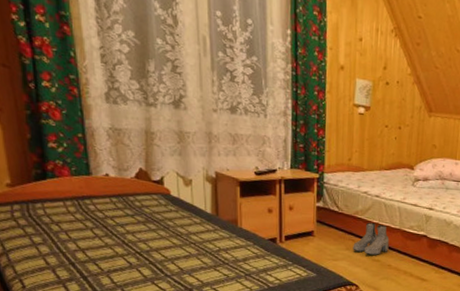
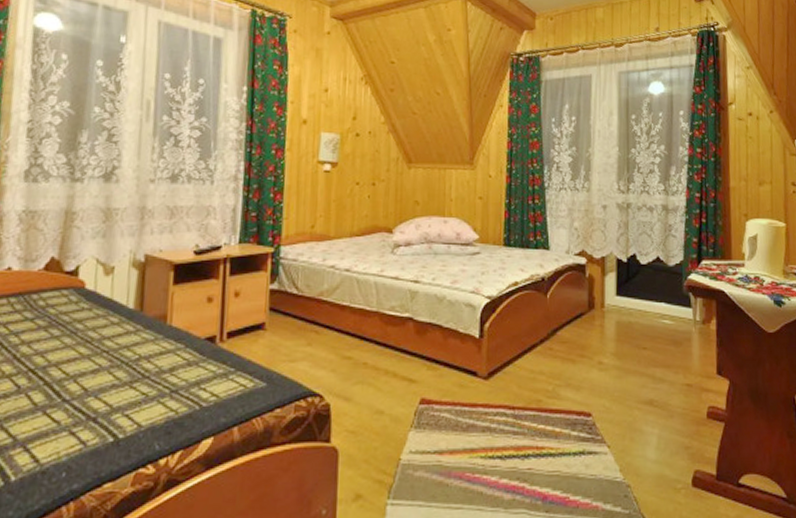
boots: present [353,222,389,255] -> none [316,305,364,350]

